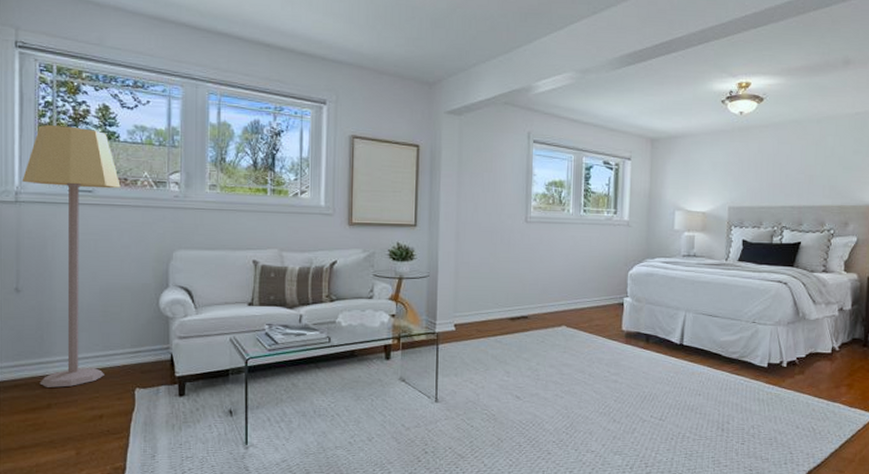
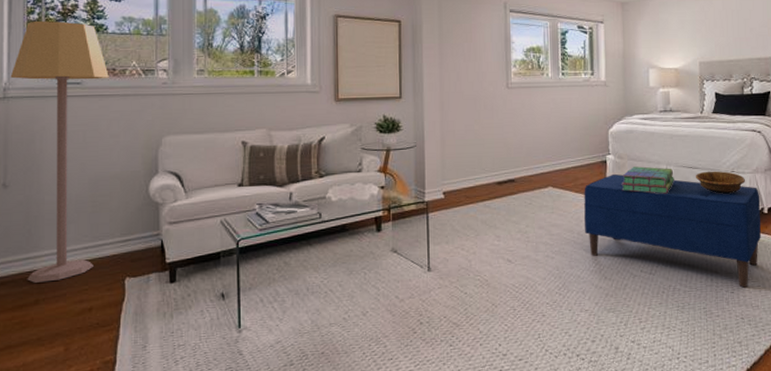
bench: none [597,317,780,440] -> present [584,173,761,288]
stack of books: none [637,311,693,341] -> present [621,166,674,194]
decorative bowl: none [714,320,766,345] -> present [695,171,745,194]

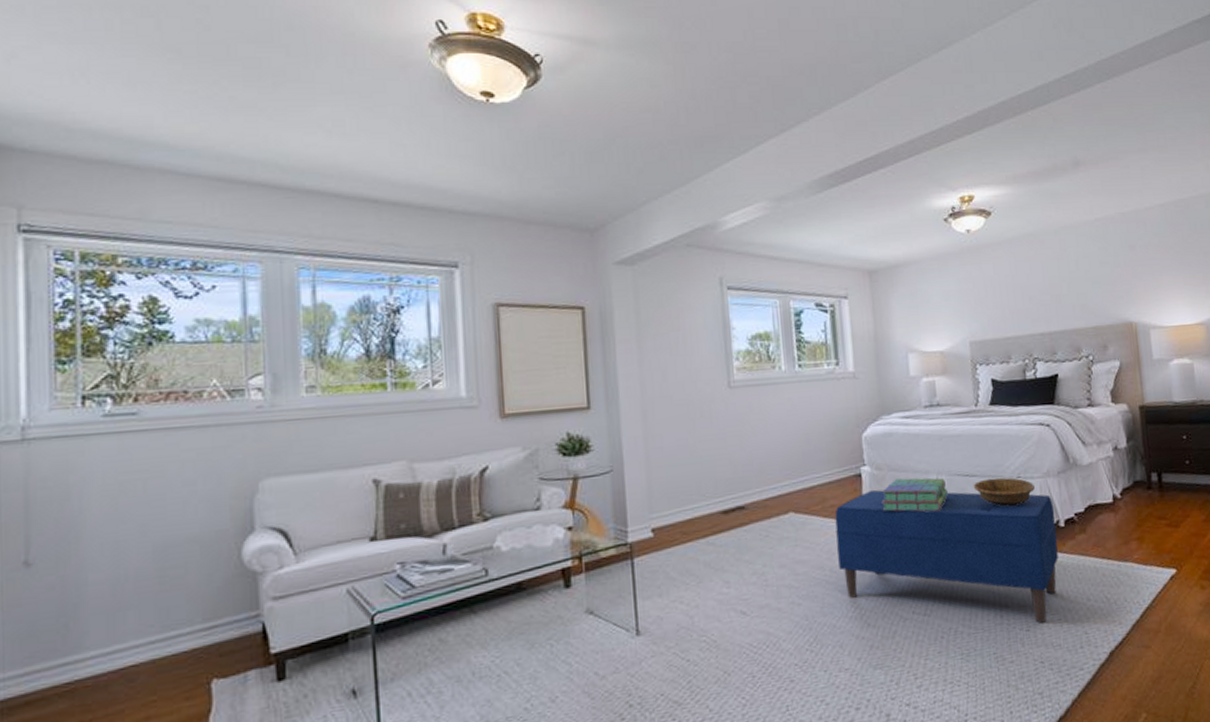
lamp: present [10,20,109,283] -> none [31,329,179,699]

